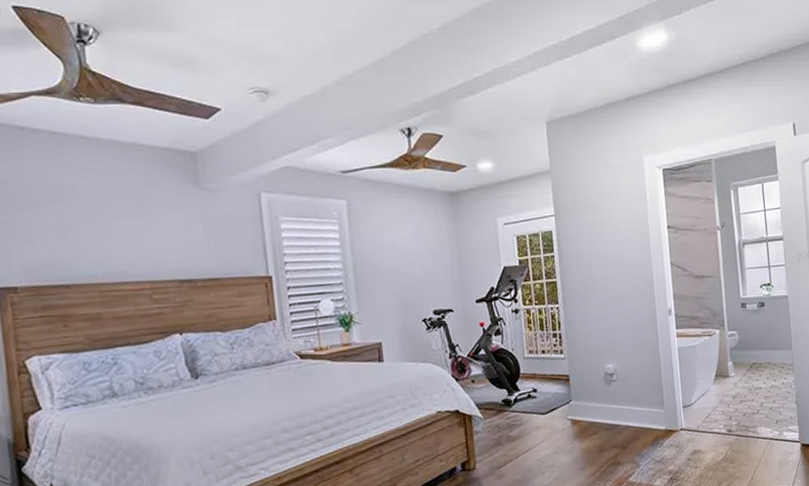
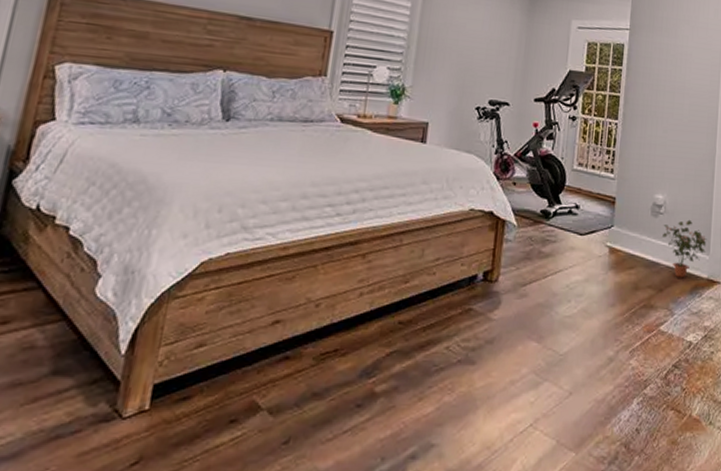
potted plant: none [617,381,660,434] -> present [661,219,707,278]

